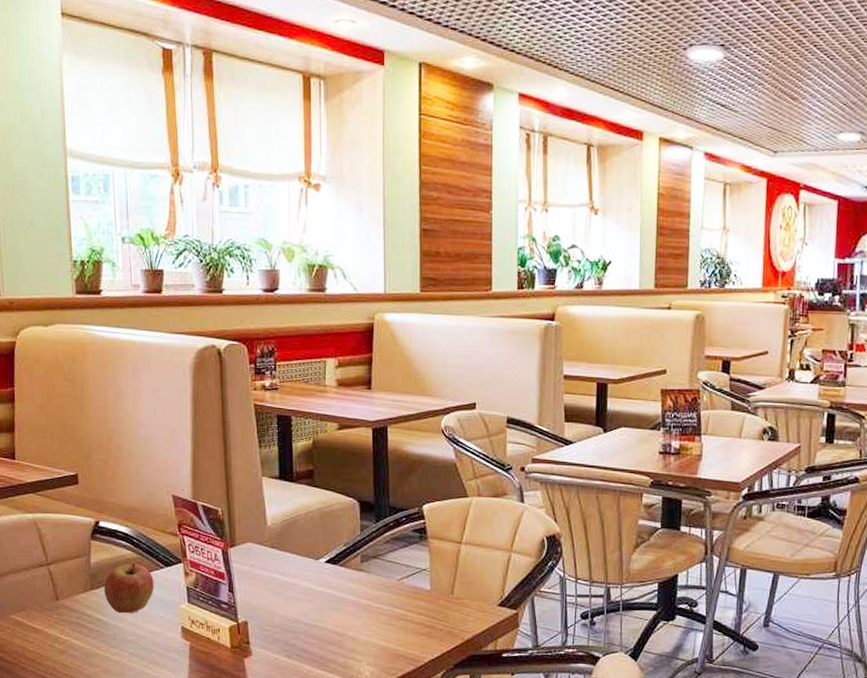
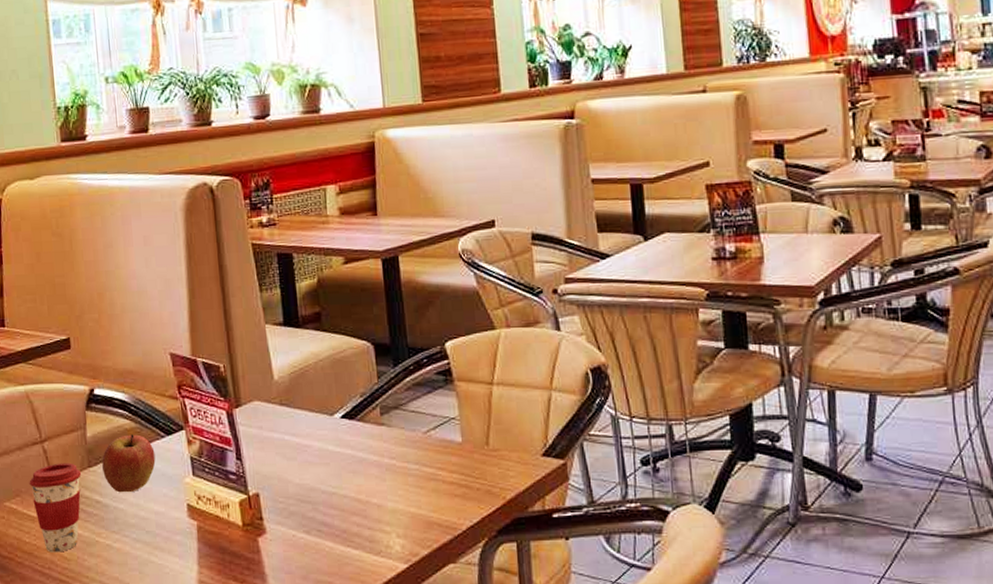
coffee cup: none [34,584,85,661] -> present [29,463,82,553]

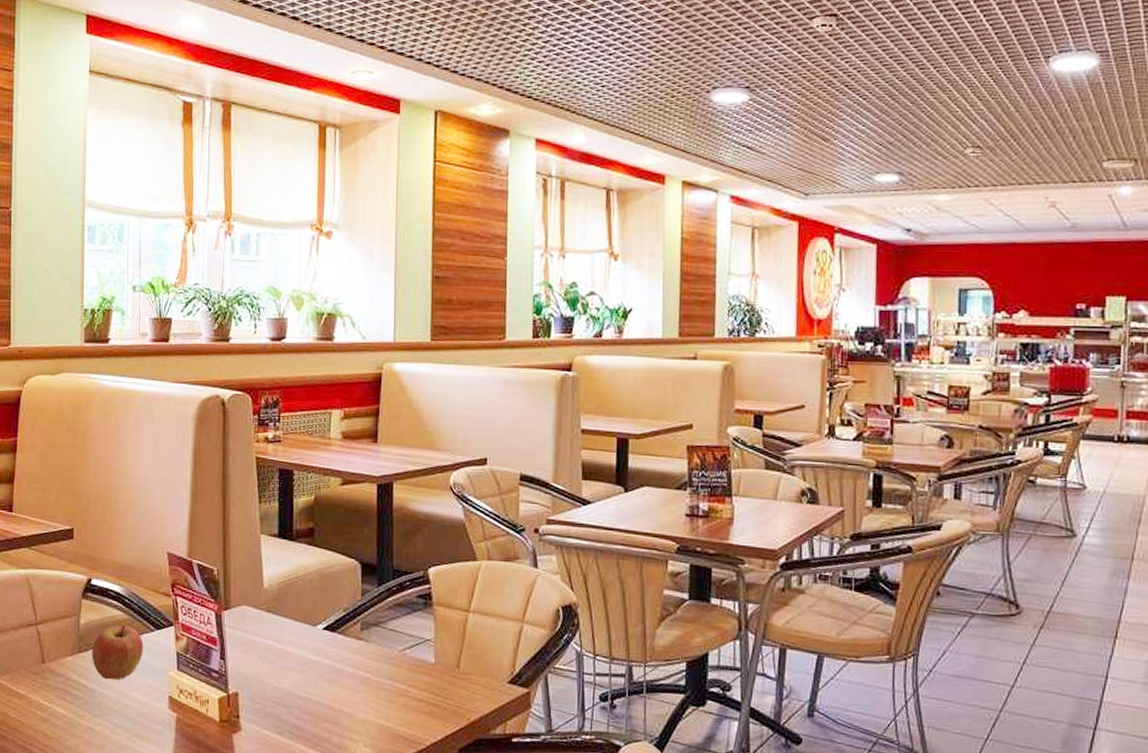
coffee cup: present [29,463,82,553] -> none [20,645,72,730]

